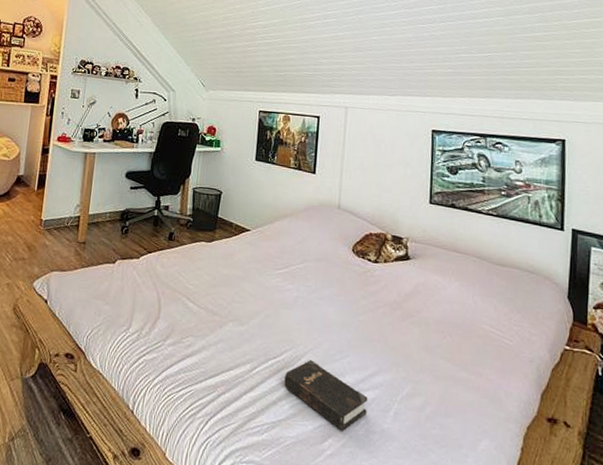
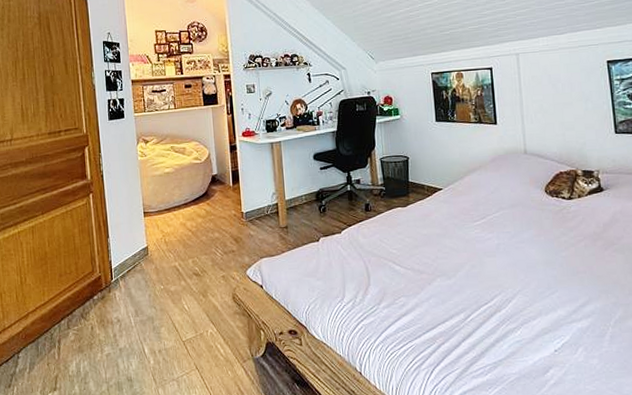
hardback book: present [284,360,368,431] -> none [498,301,583,361]

